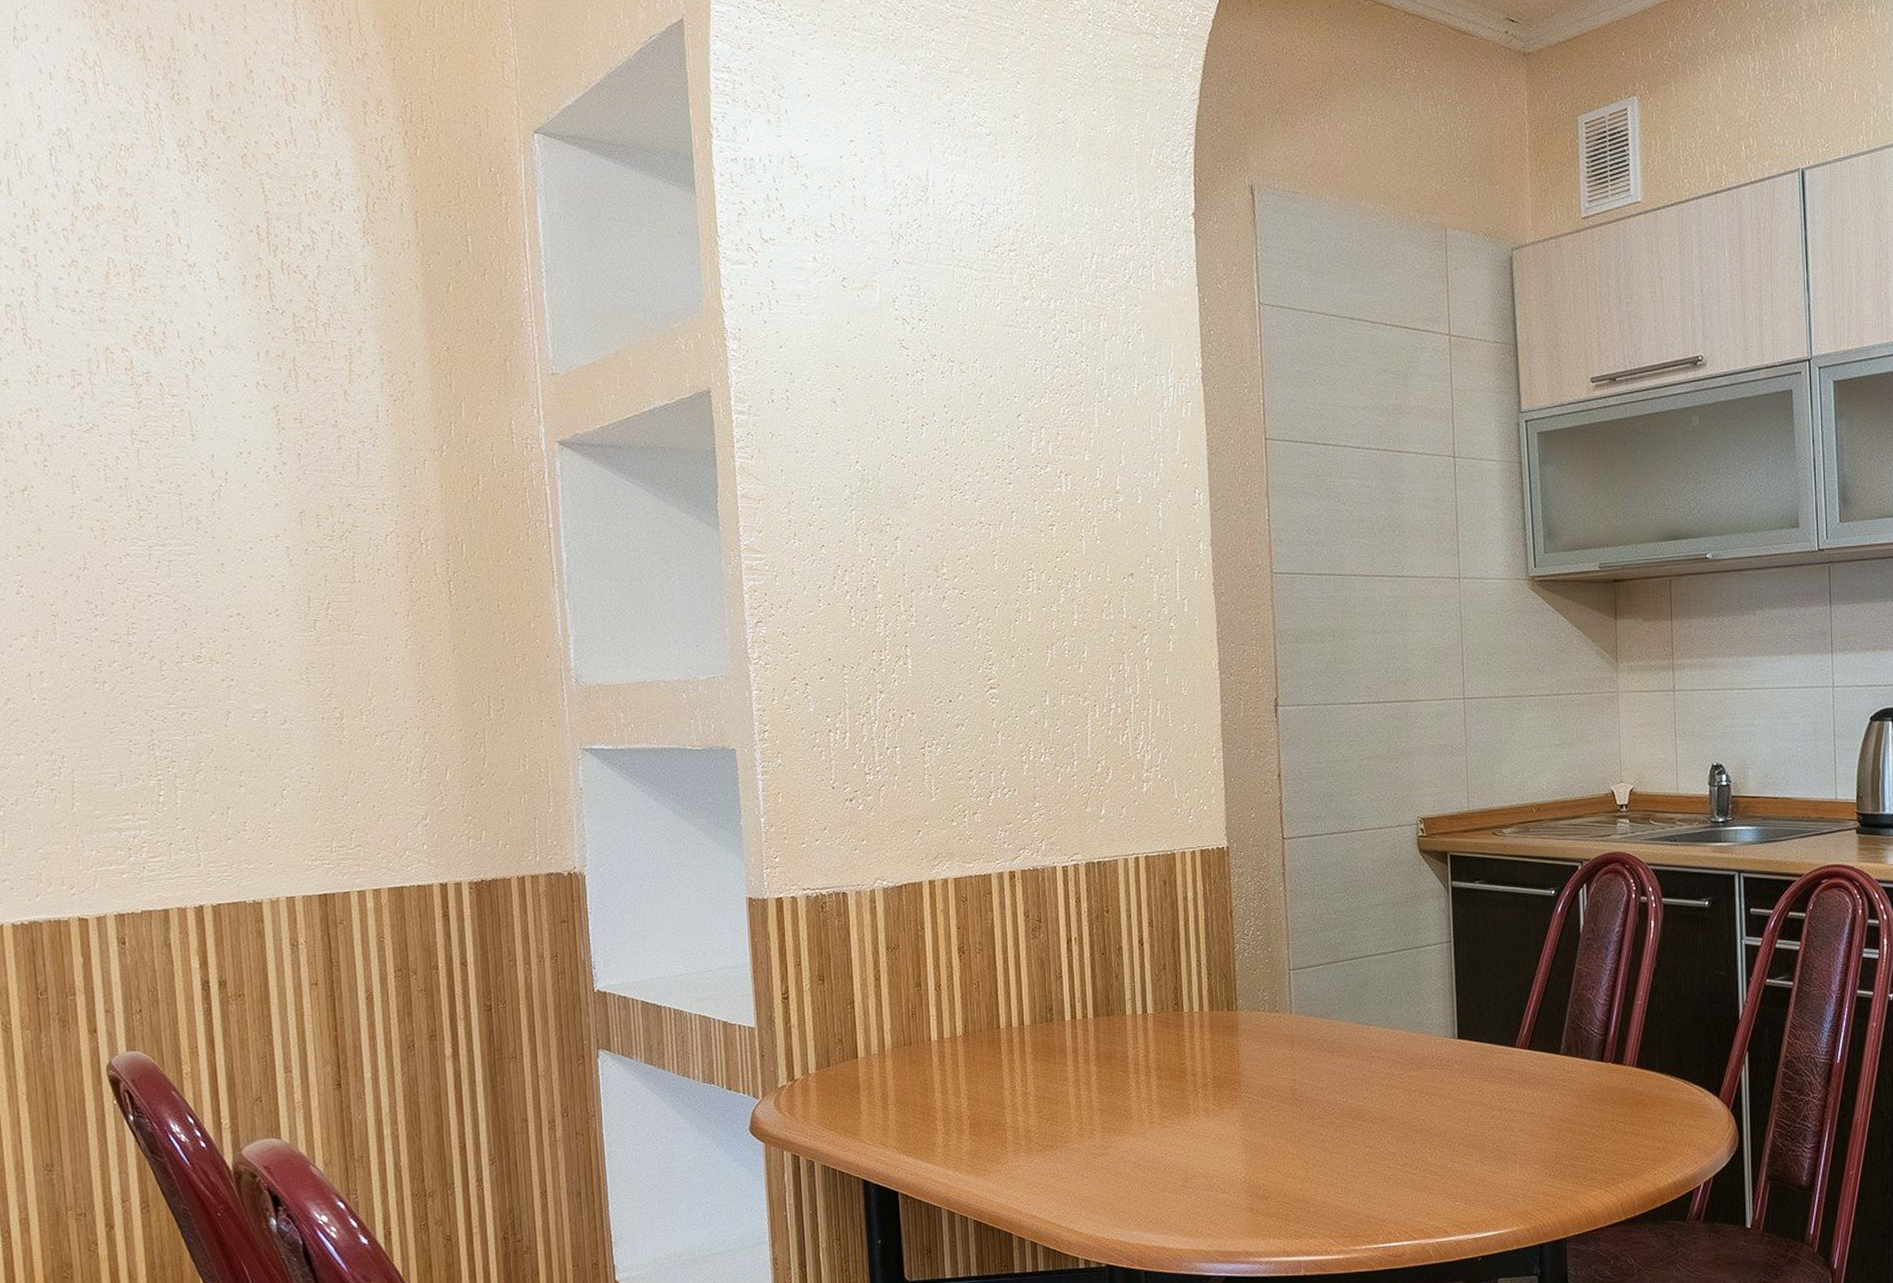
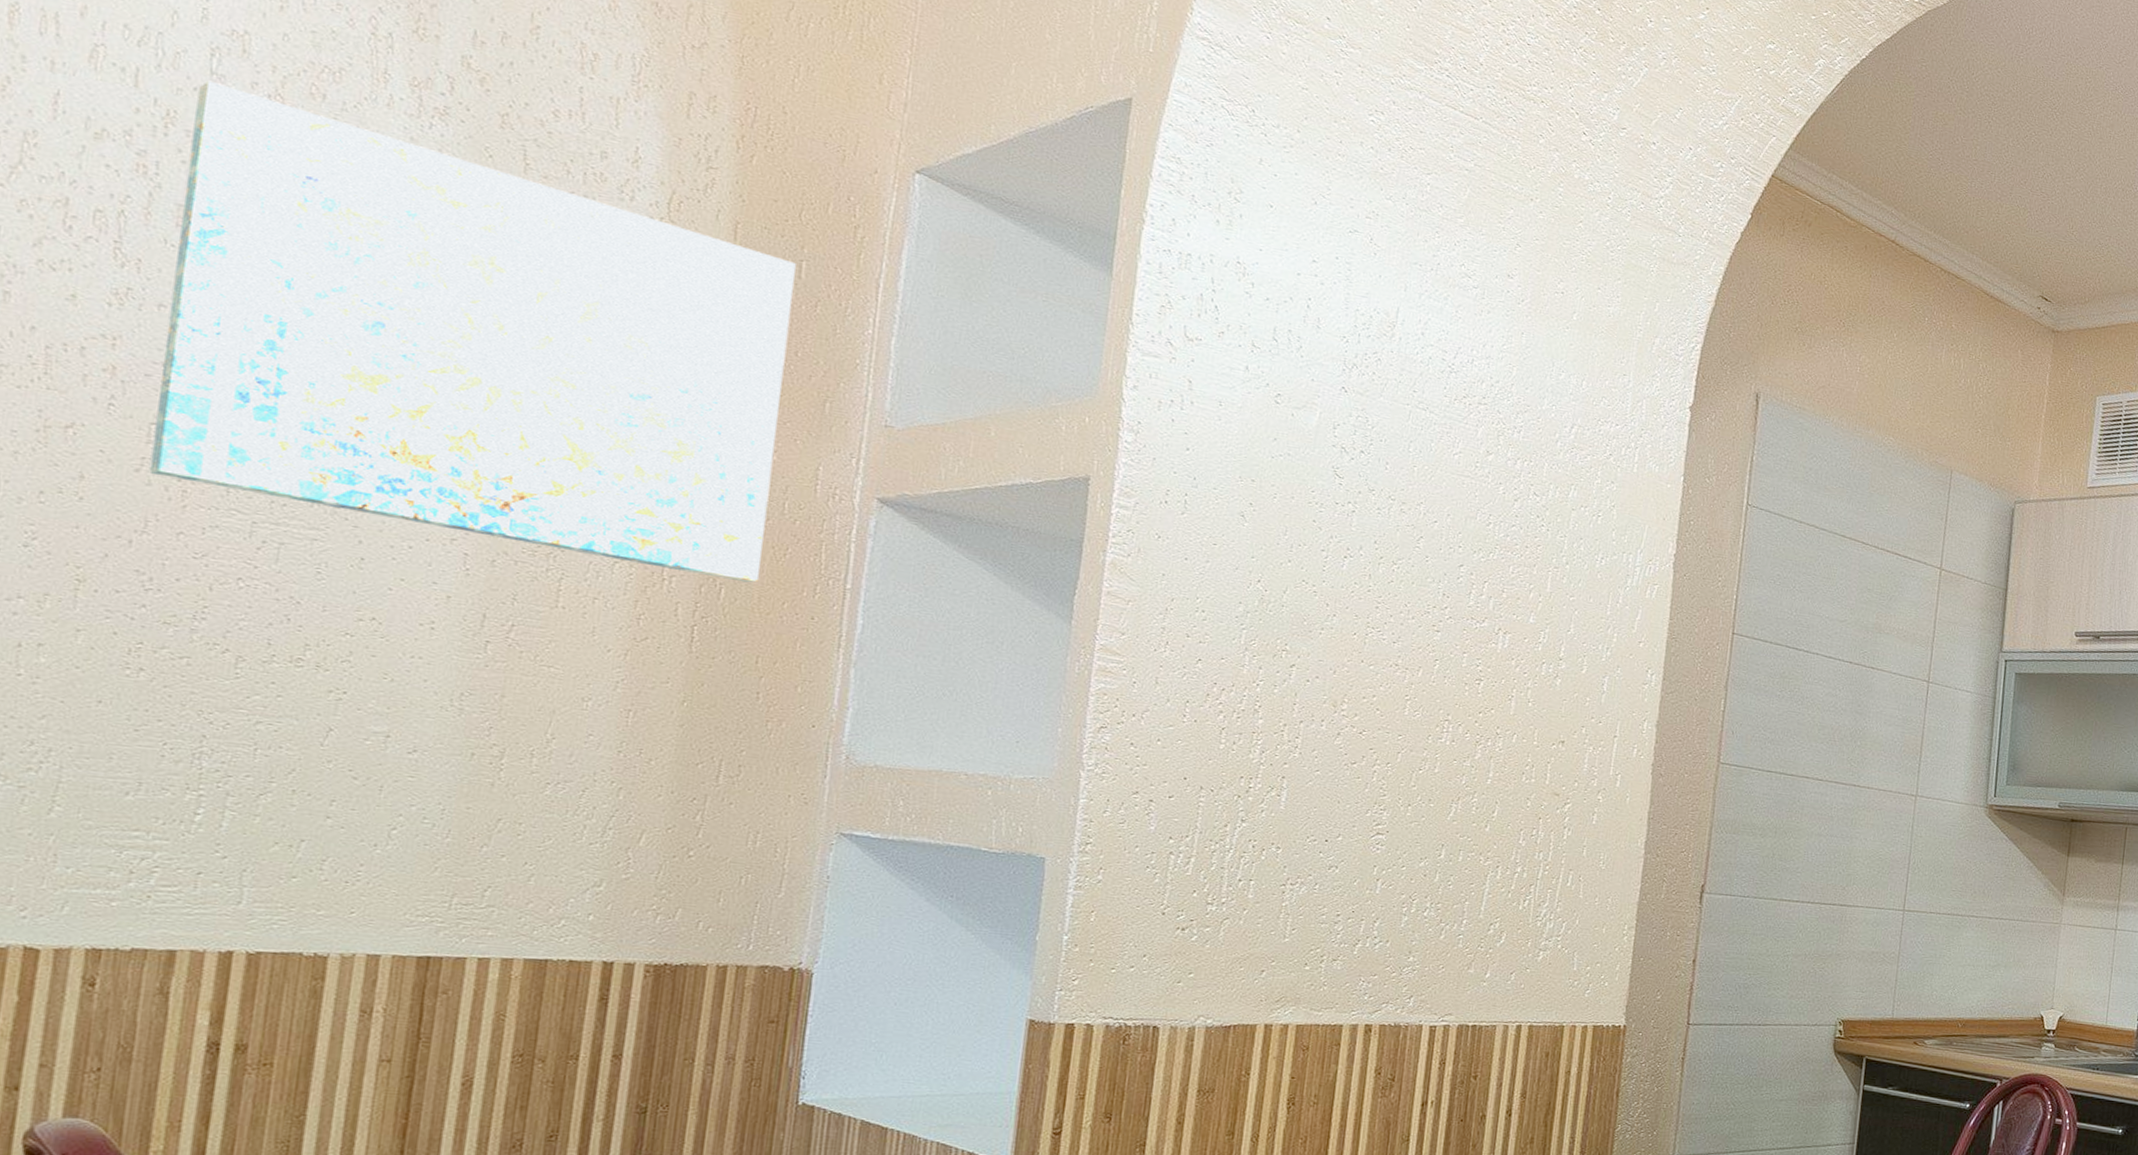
wall art: none [48,177,487,536] -> present [149,80,796,583]

